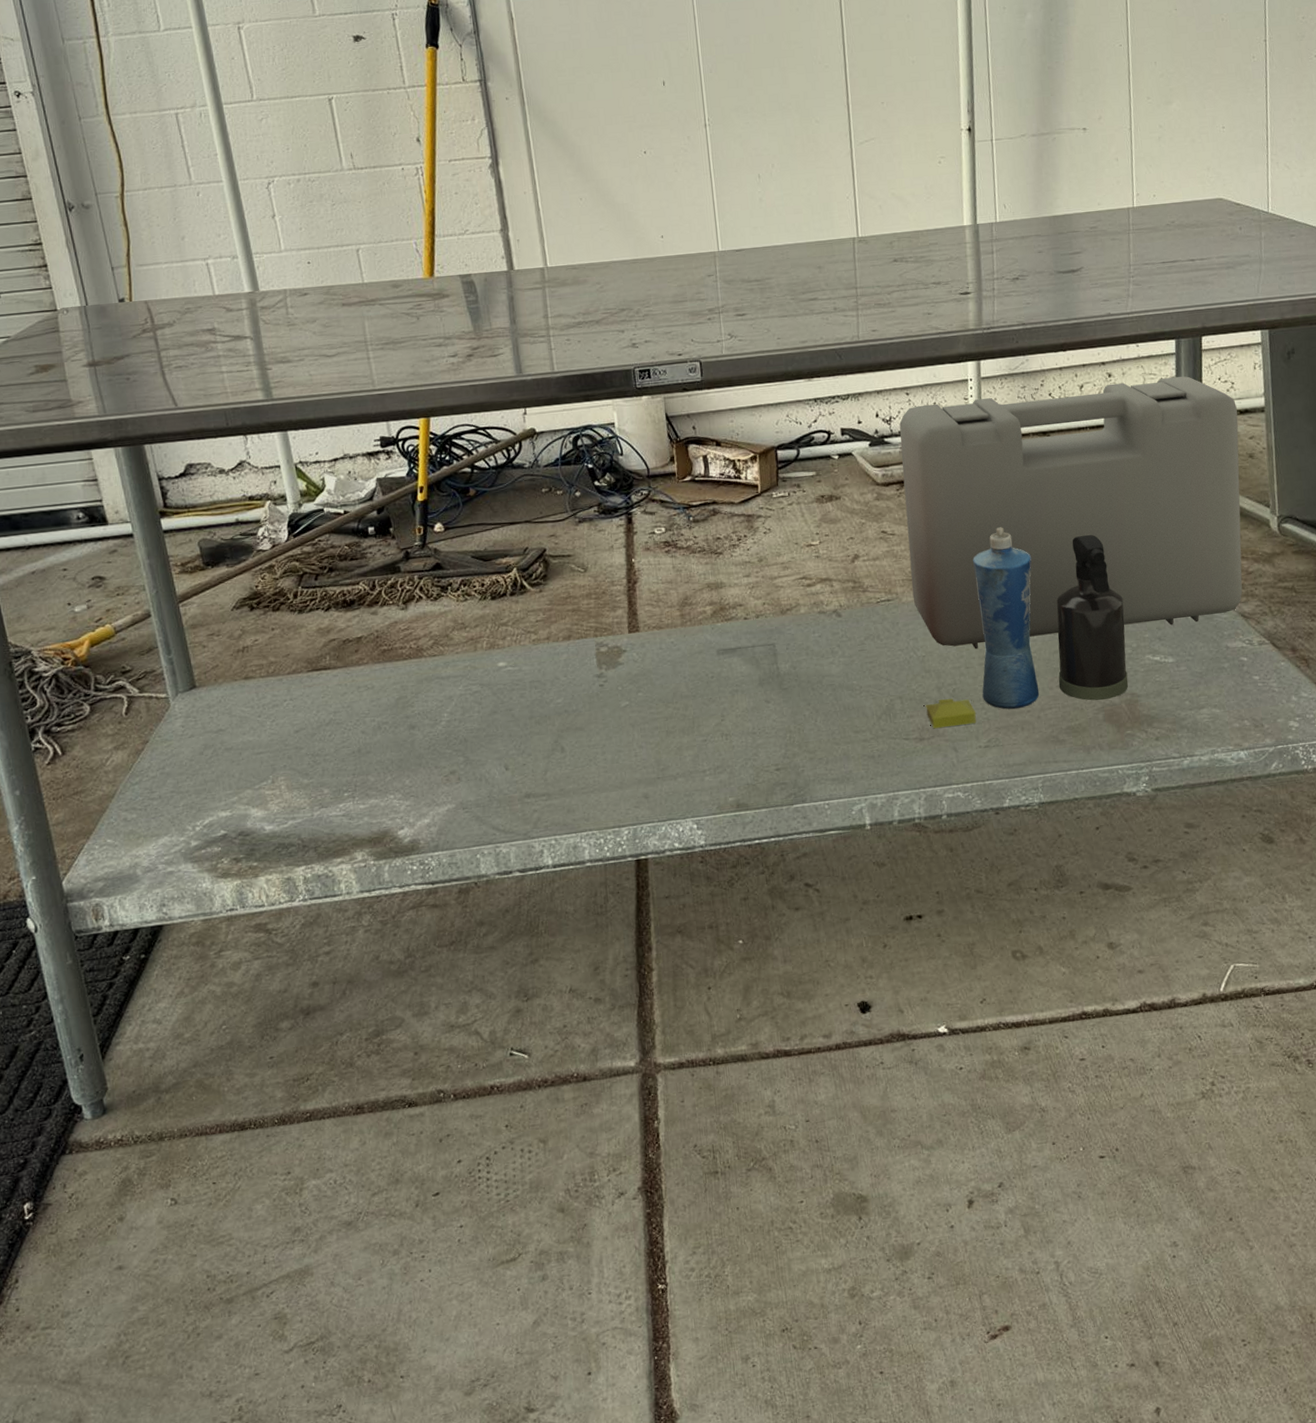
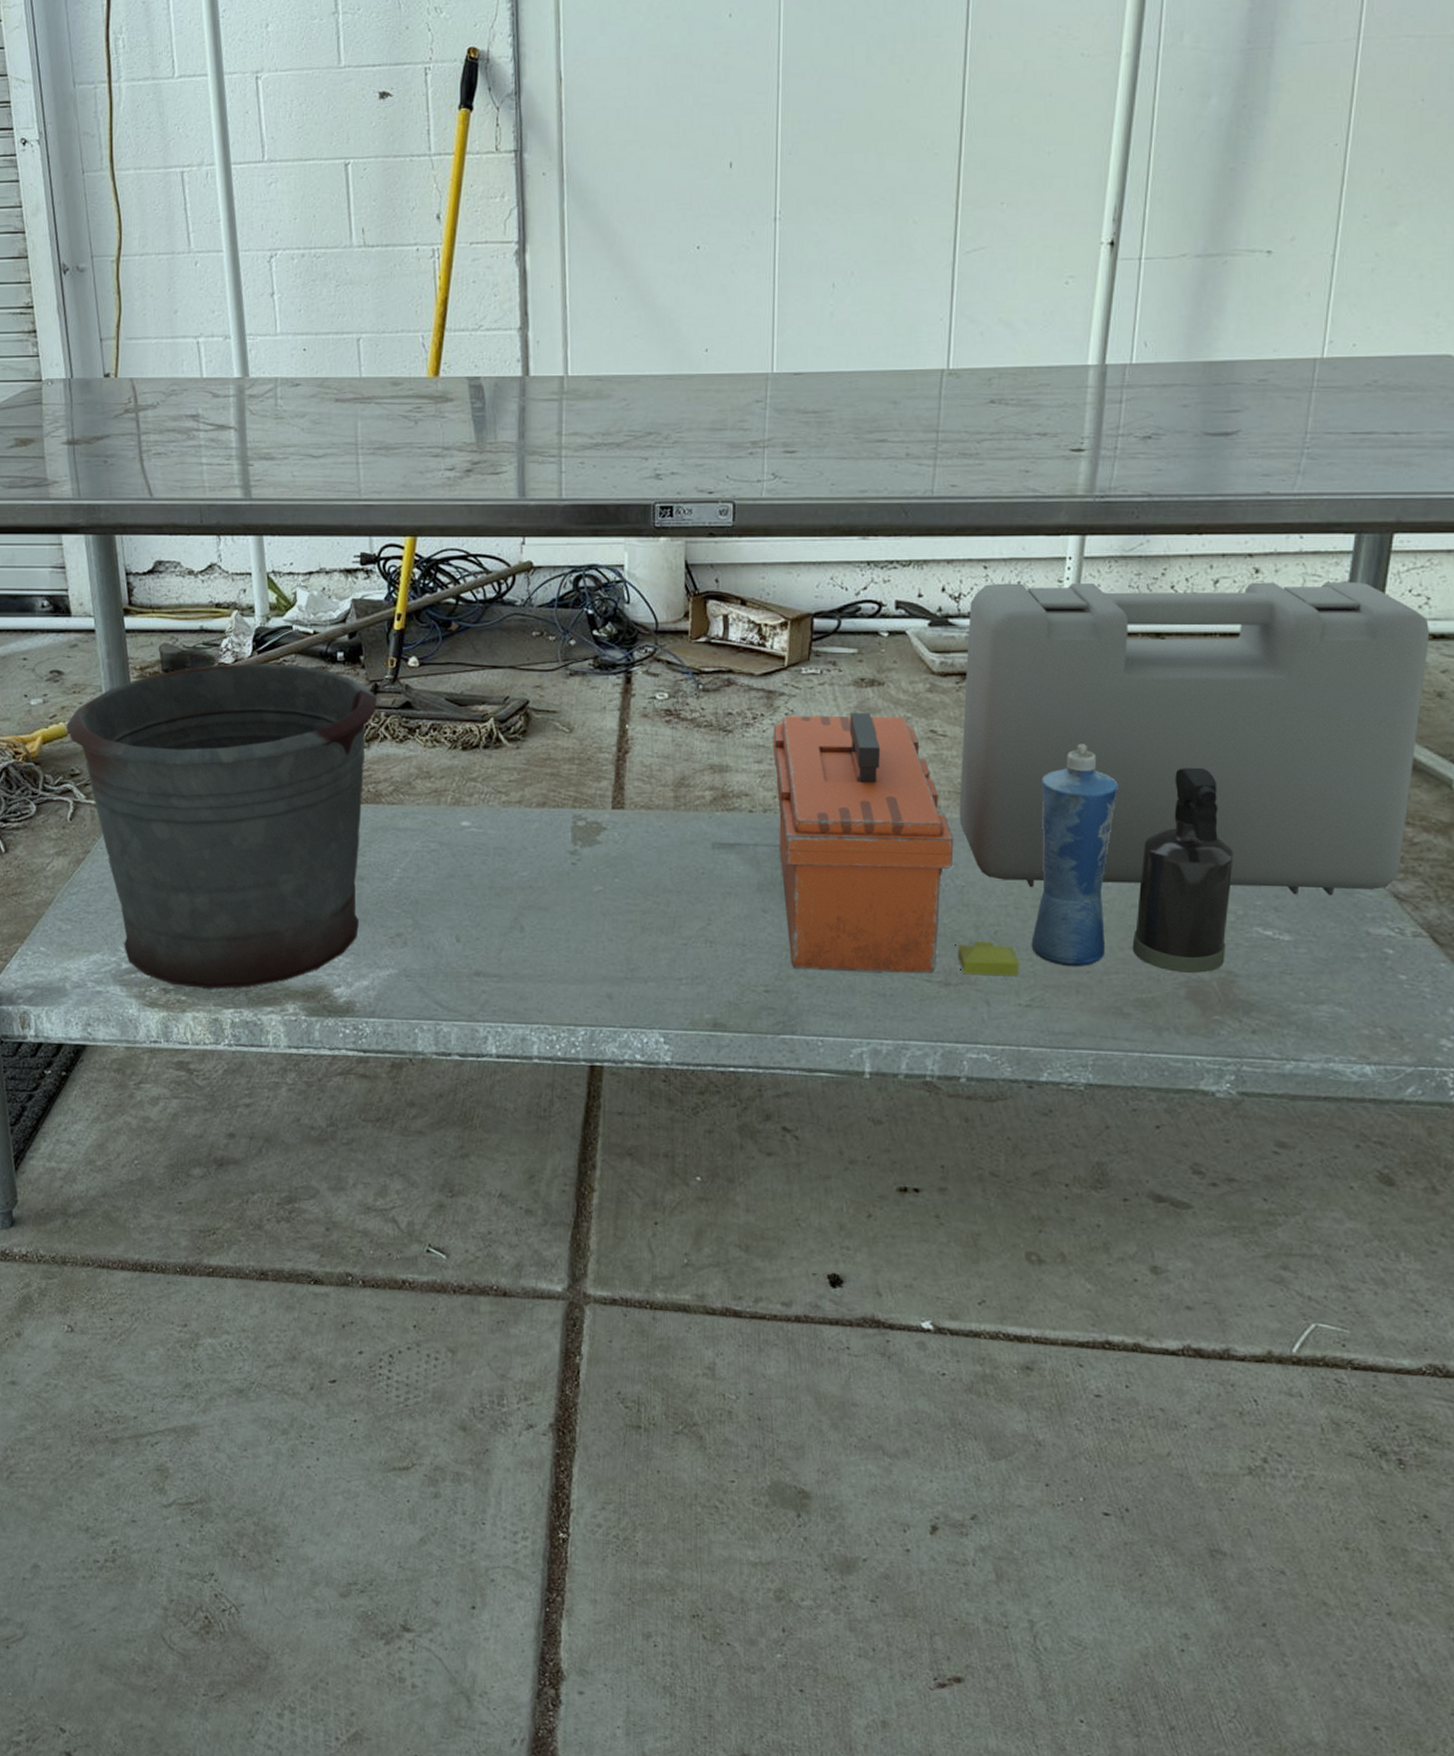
bucket: none [113,543,415,853] -> present [66,663,378,989]
toolbox: none [755,523,913,747] -> present [772,712,954,974]

